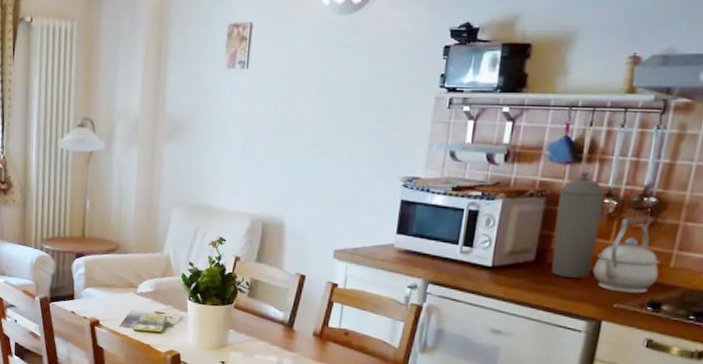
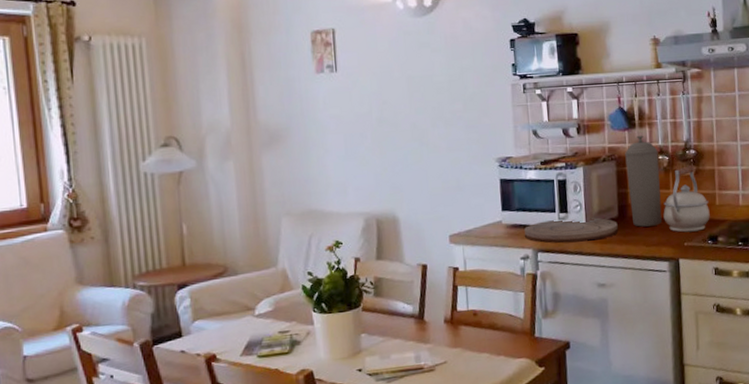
cutting board: none [417,252,532,283] -> present [524,217,618,244]

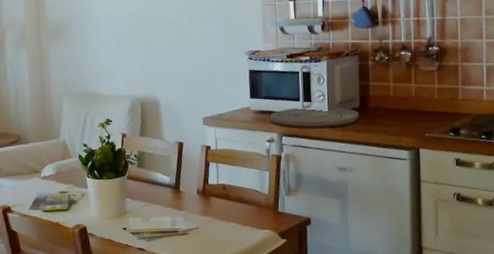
canister: present [625,135,663,227] -> none [367,32,404,117]
kettle: present [663,165,711,233] -> none [404,61,453,124]

